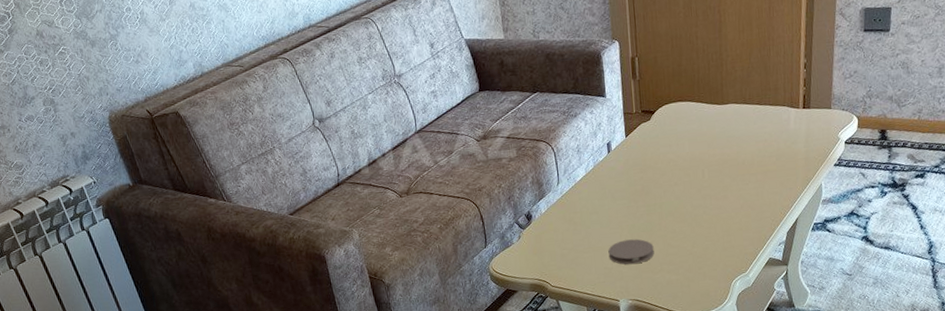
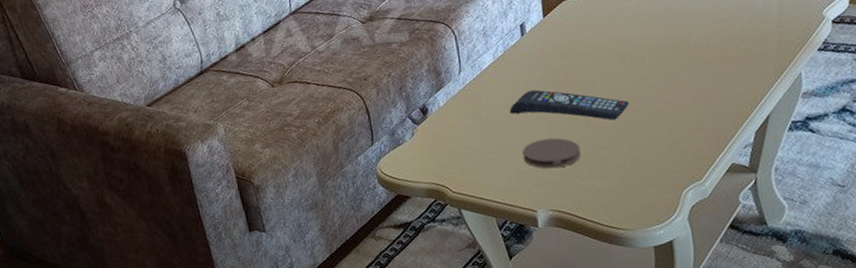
remote control: none [598,198,692,224] -> present [509,90,629,121]

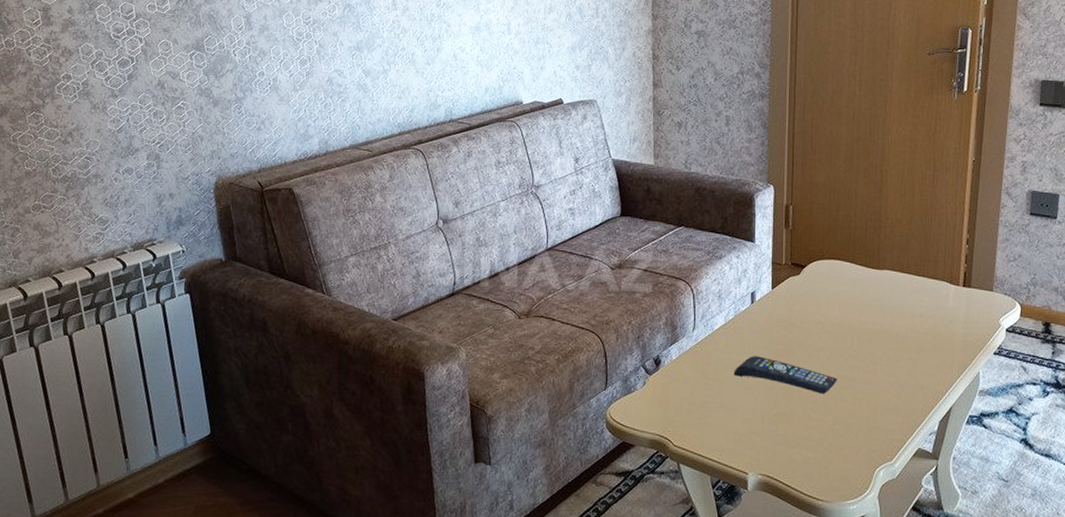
coaster: present [522,138,581,169] -> none [741,404,792,434]

